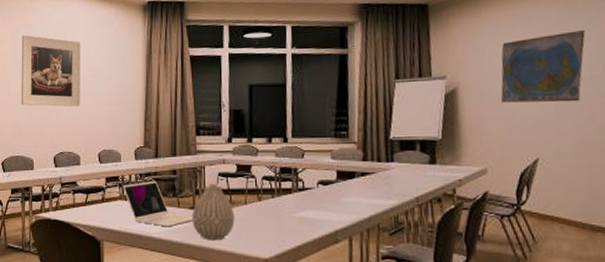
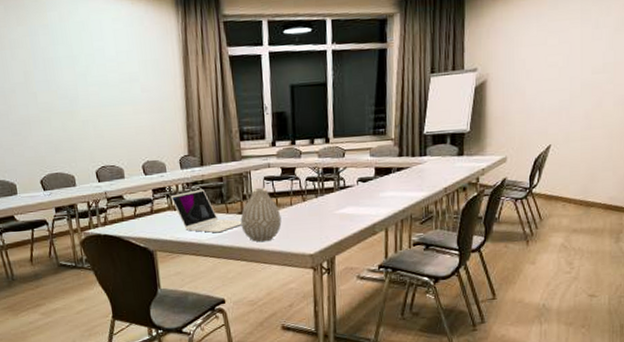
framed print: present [21,35,80,107] -> none [41,37,118,119]
world map: present [500,30,586,103] -> none [524,17,603,93]

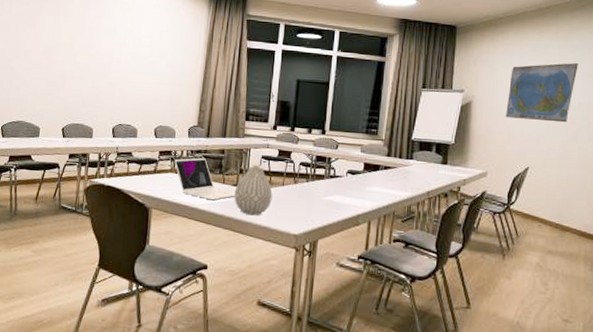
world map: none [524,17,603,93] -> present [506,63,578,123]

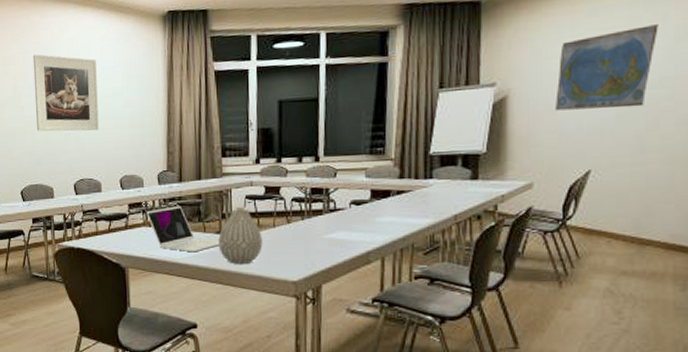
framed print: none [86,10,147,84] -> present [33,54,99,132]

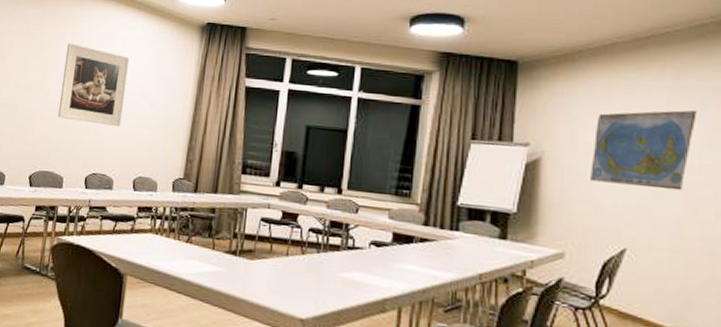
laptop: present [146,206,220,253] -> none [155,216,228,270]
vase: present [218,207,263,264] -> none [225,228,274,291]

